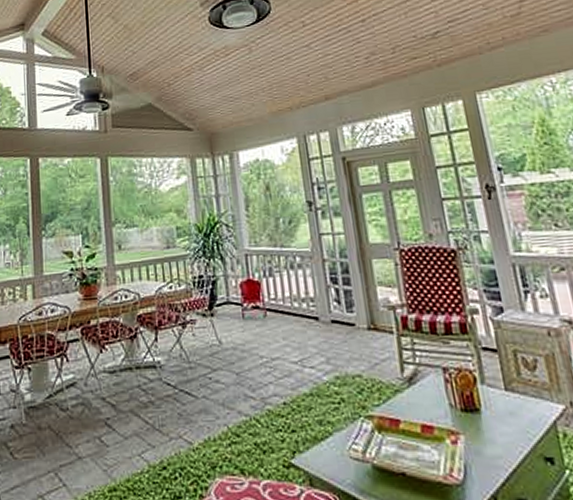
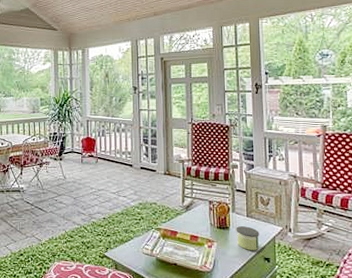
candle: none [490,406,533,446] -> present [236,226,259,250]

